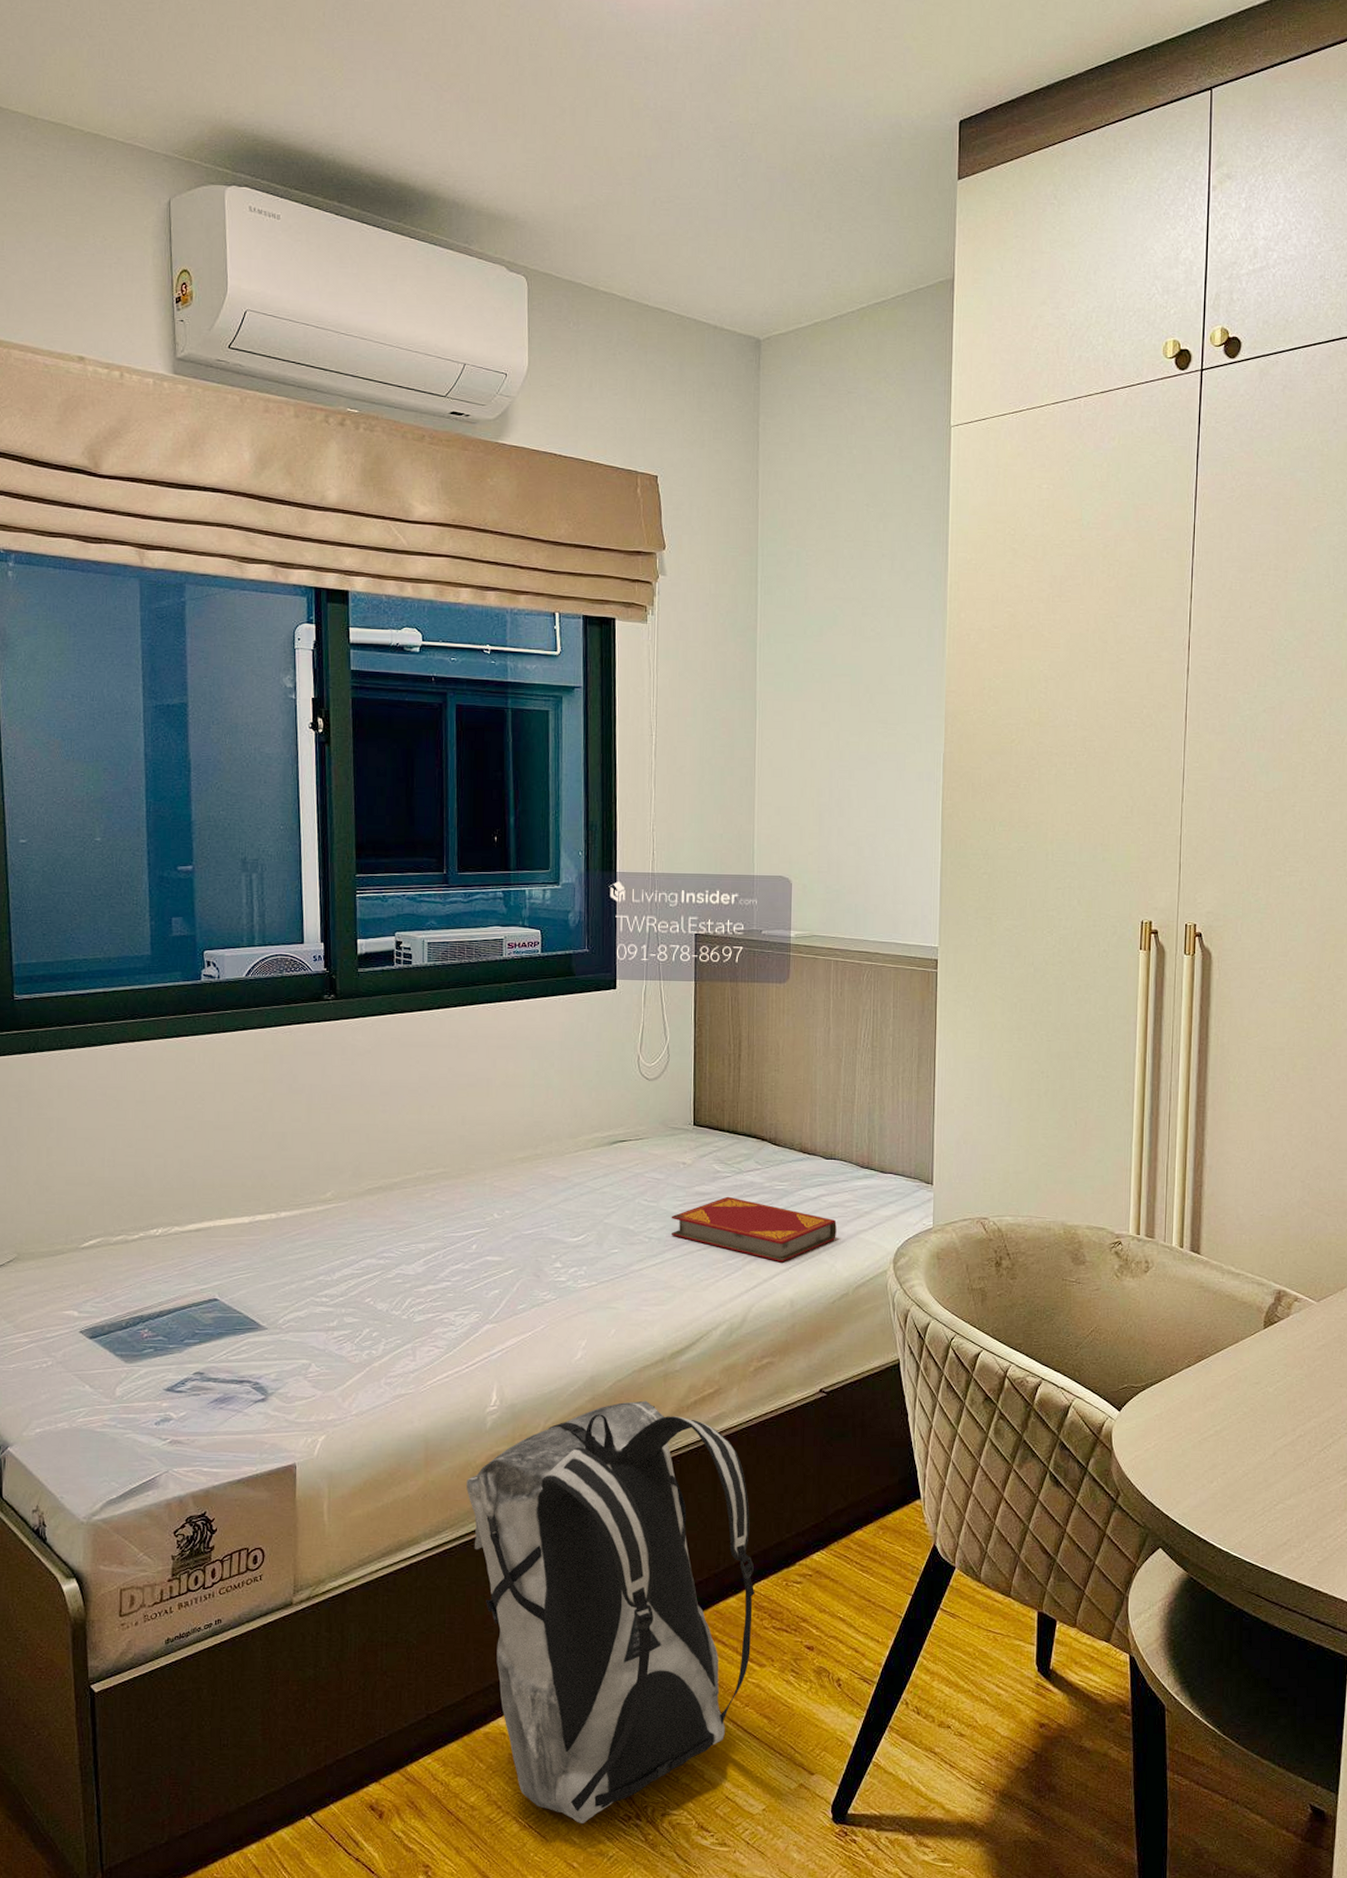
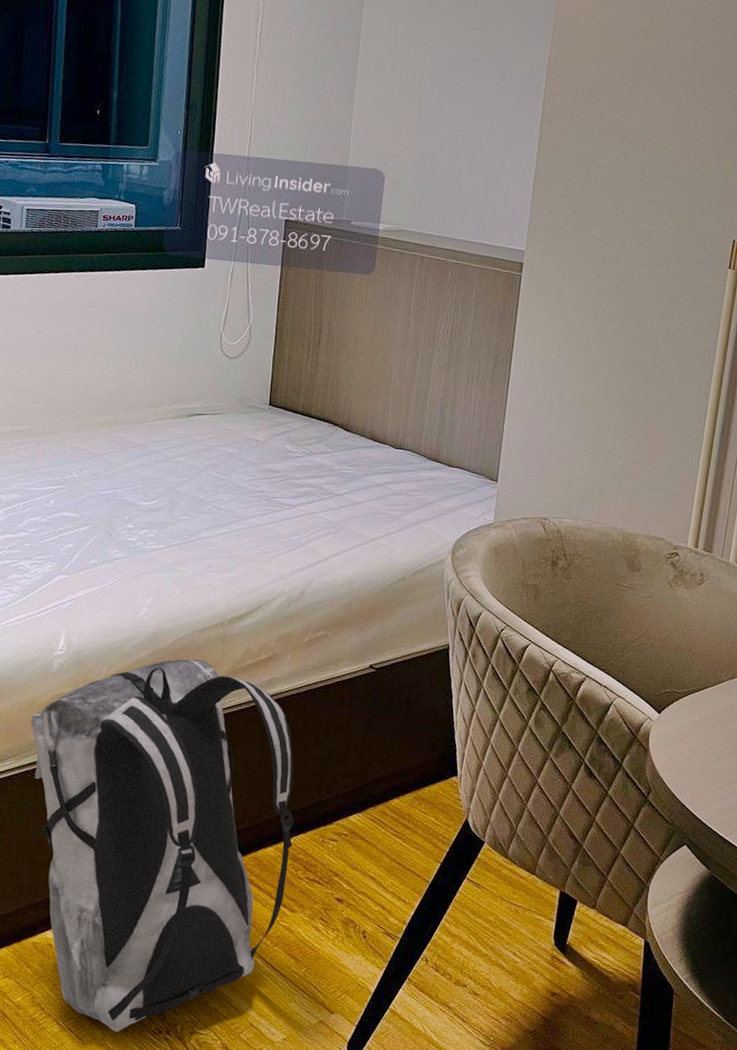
hardback book: present [671,1196,837,1263] -> none [240,475,400,543]

